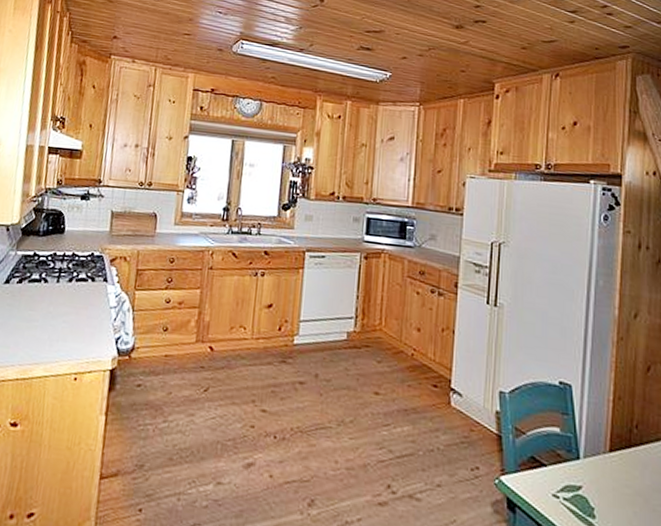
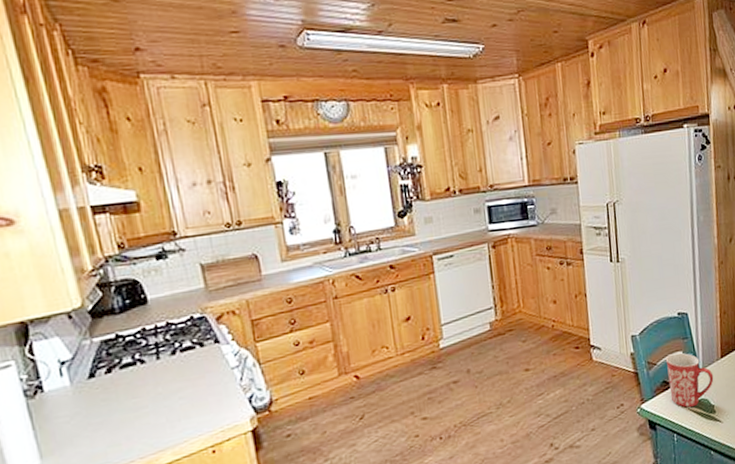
mug: none [537,427,597,501] -> present [665,352,714,408]

